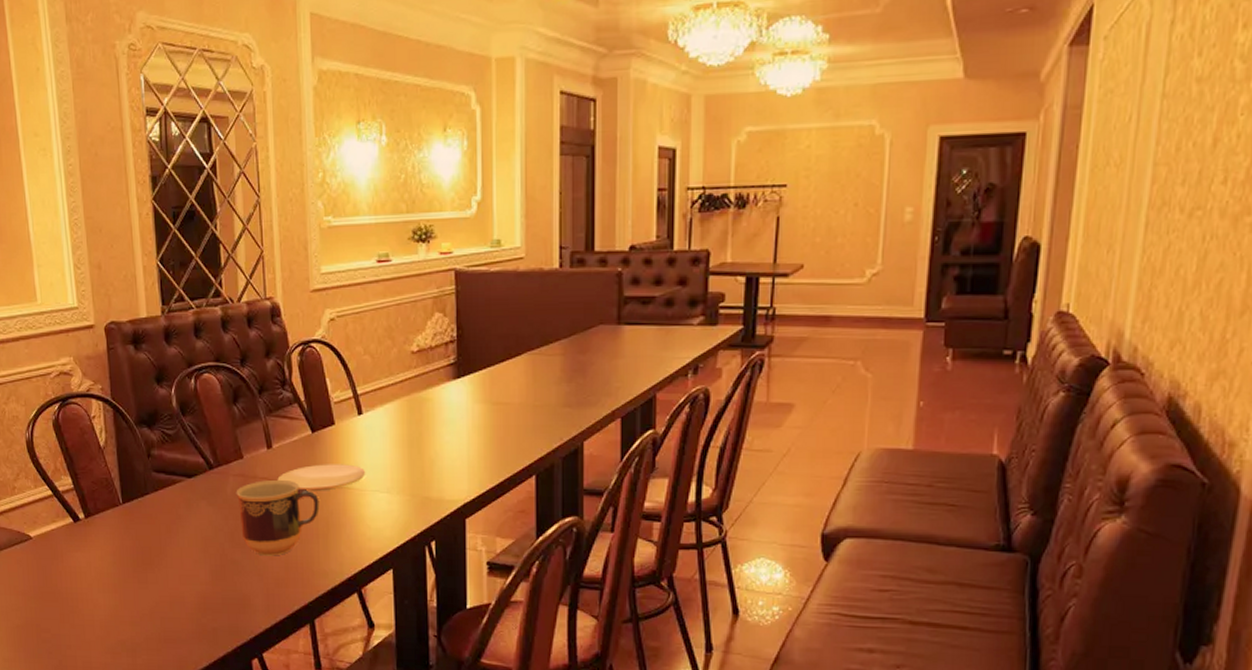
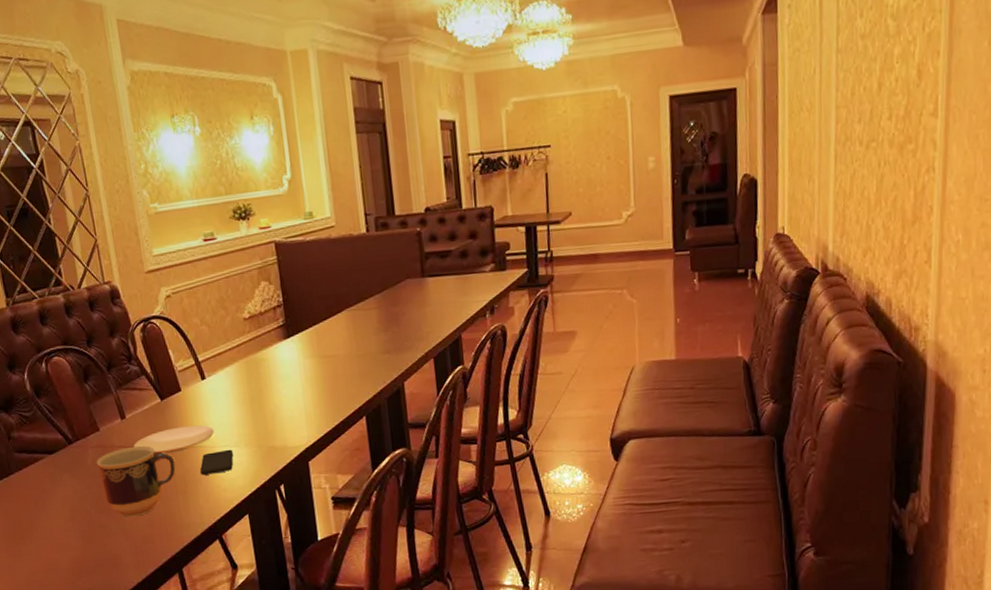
mobile phone: none [345,494,384,520] -> present [200,449,234,475]

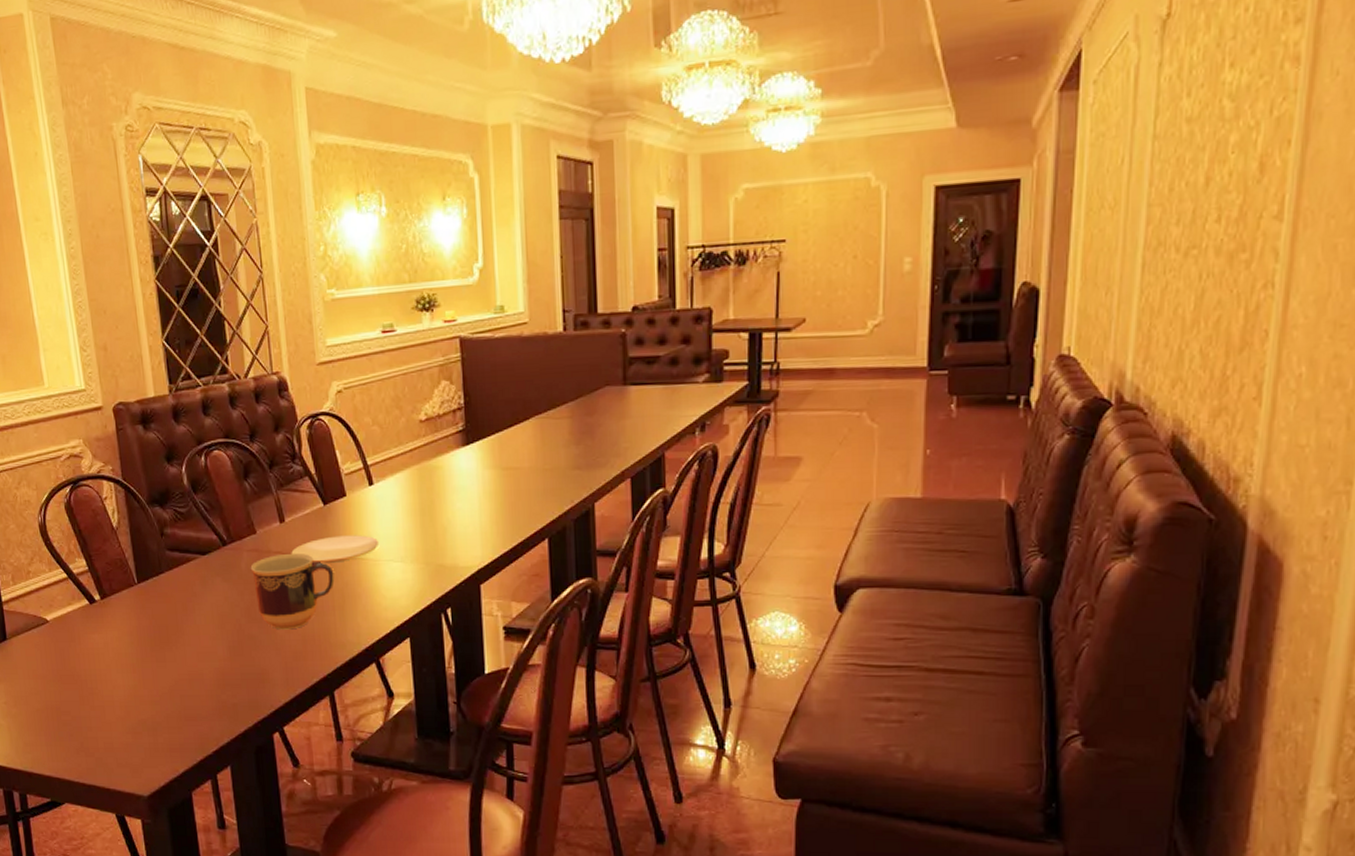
mobile phone: present [200,449,234,475] -> none [360,564,398,590]

